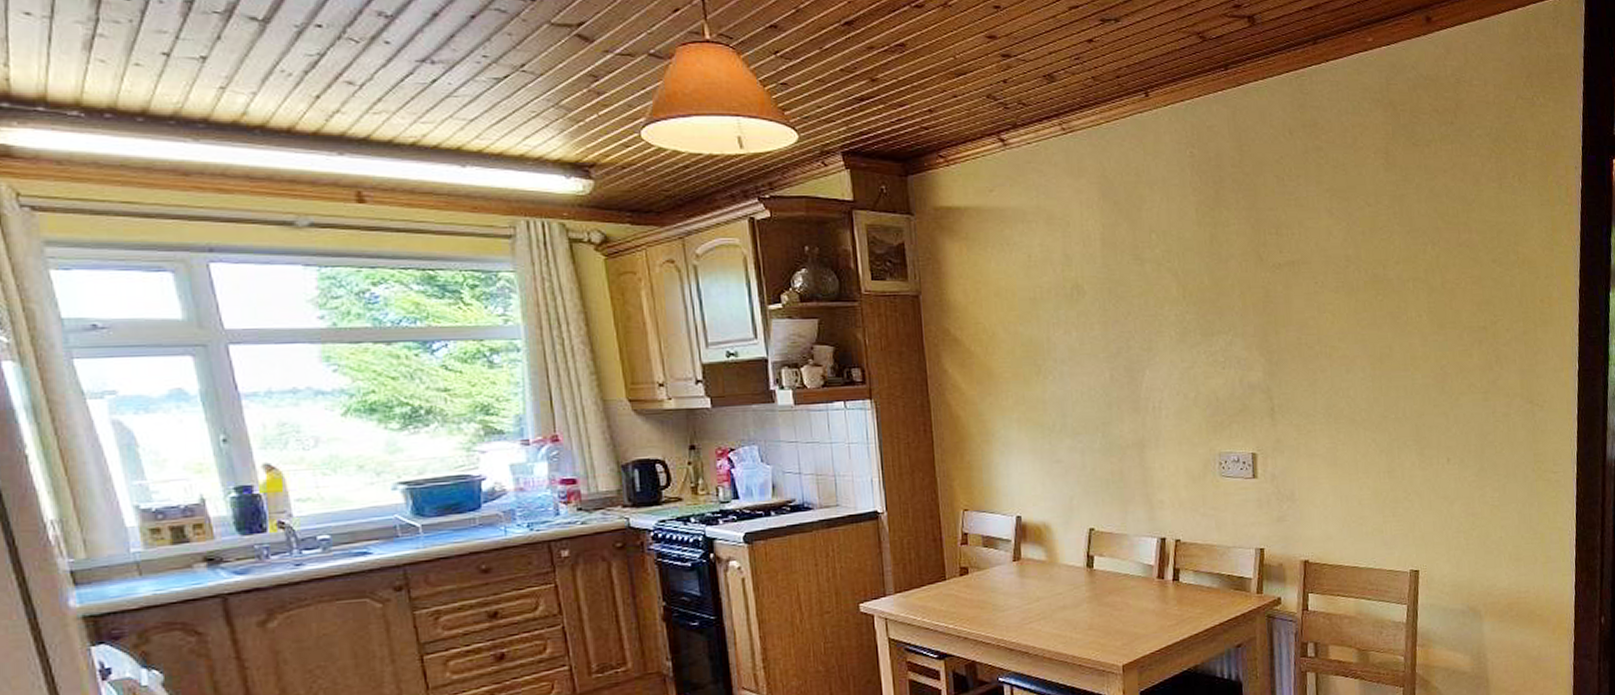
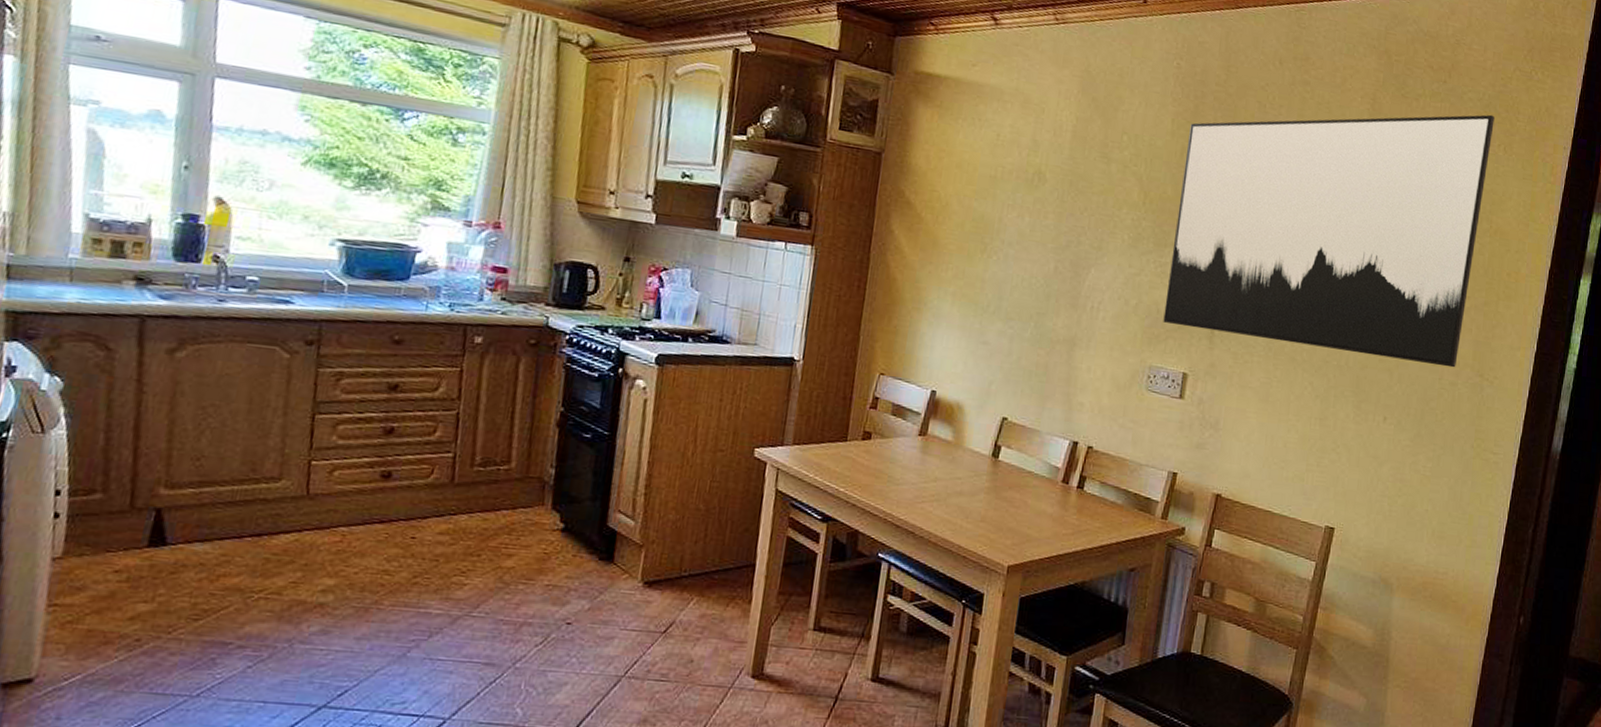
wall art: none [1214,147,1507,409] -> present [1163,114,1495,368]

